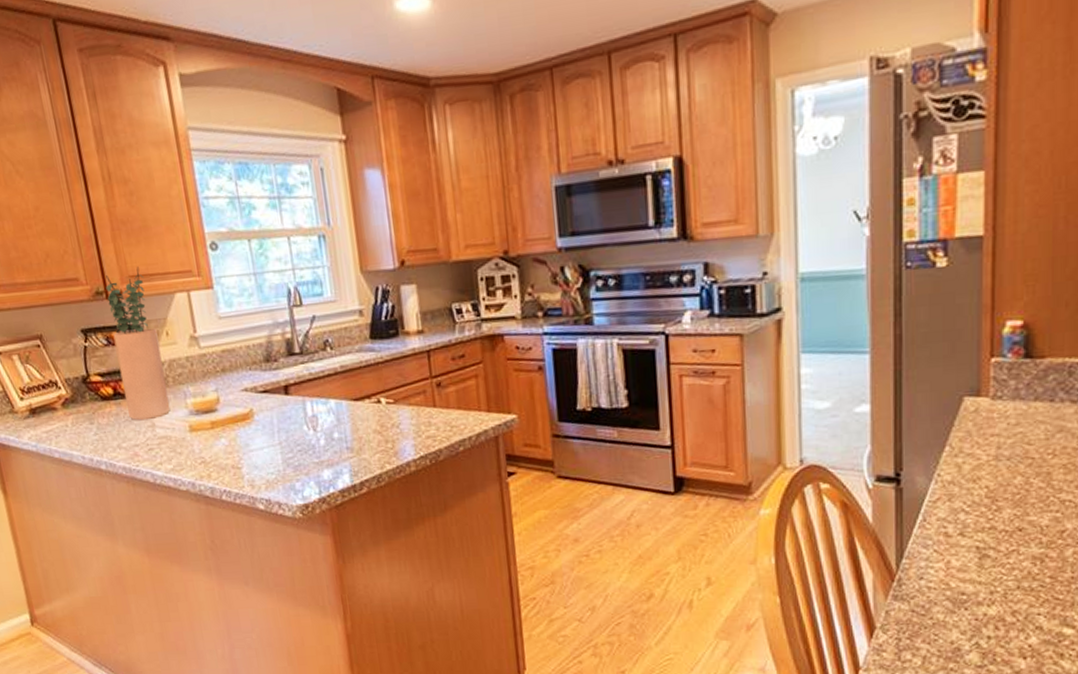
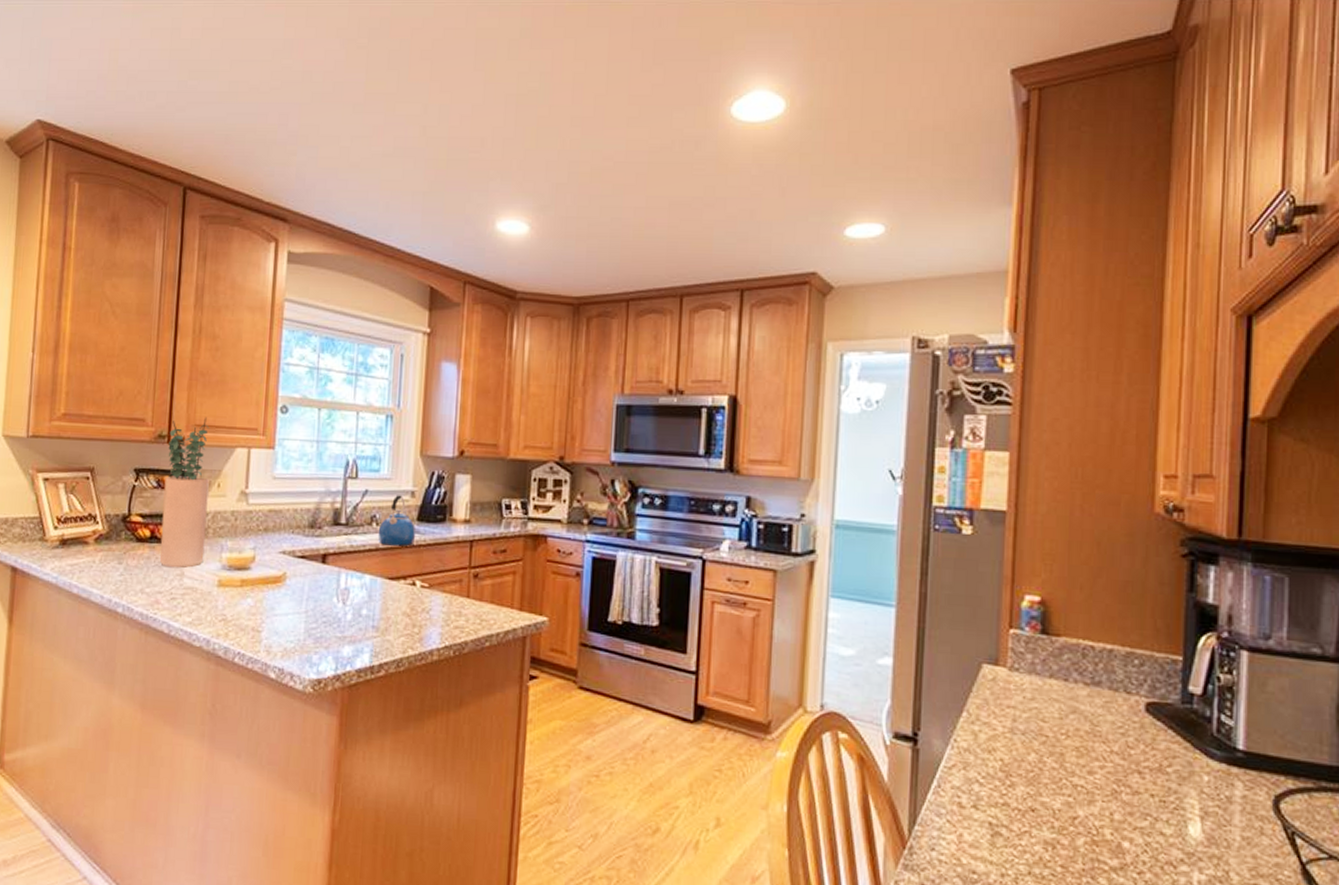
kettle: none [333,316,372,368] -> present [377,495,416,546]

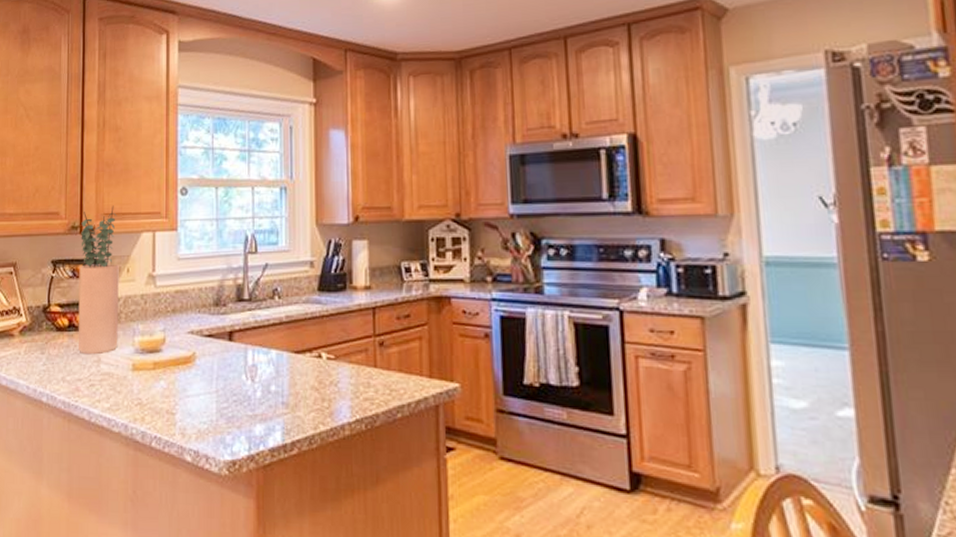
kettle: present [377,495,416,546] -> none [280,266,318,318]

